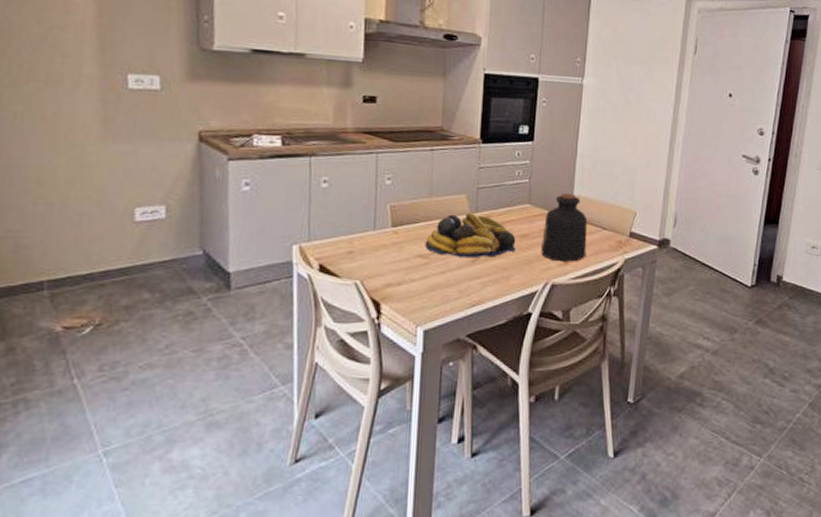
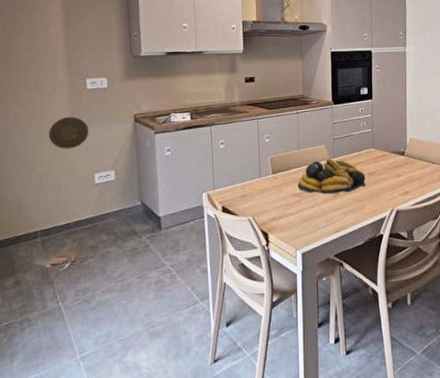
decorative plate: none [65,124,129,171] -> present [48,116,89,149]
bottle: present [541,192,588,262] -> none [386,137,422,192]

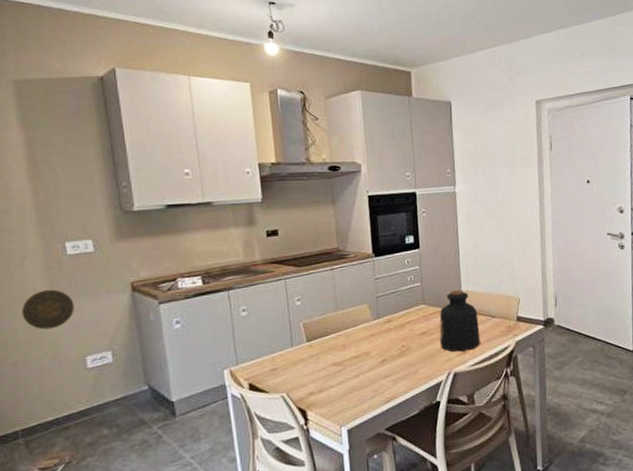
fruit bowl: present [297,158,366,194] -> none [337,319,418,361]
bottle: none [386,137,422,192] -> present [439,289,481,352]

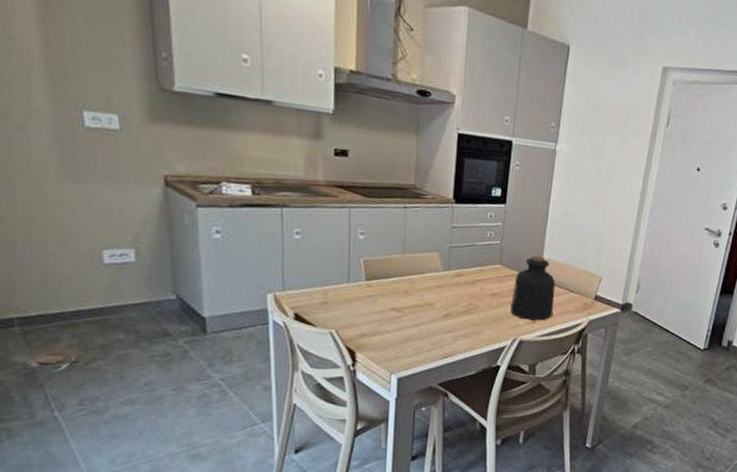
decorative plate: present [22,289,75,330] -> none [23,162,91,211]

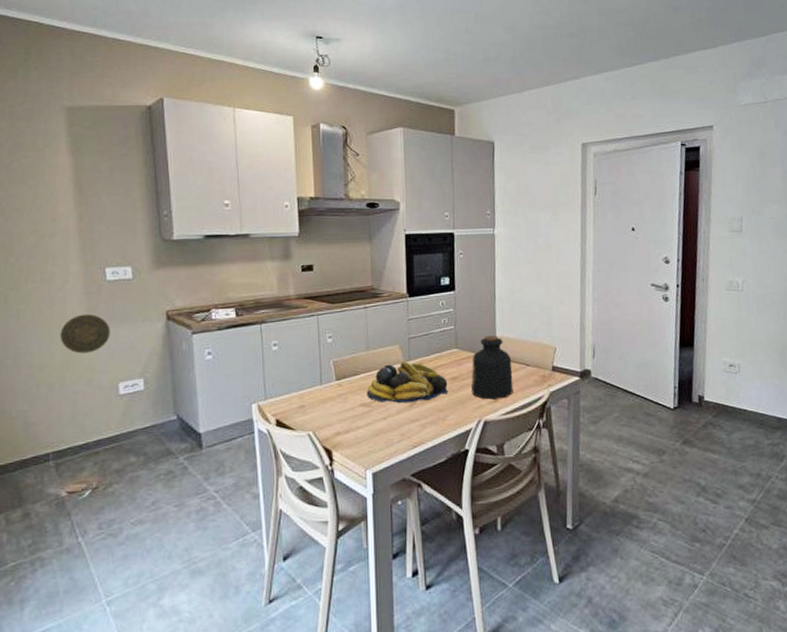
decorative plate: none [23,162,91,211] -> present [60,313,111,354]
fruit bowl: none [398,269,487,314] -> present [366,361,448,403]

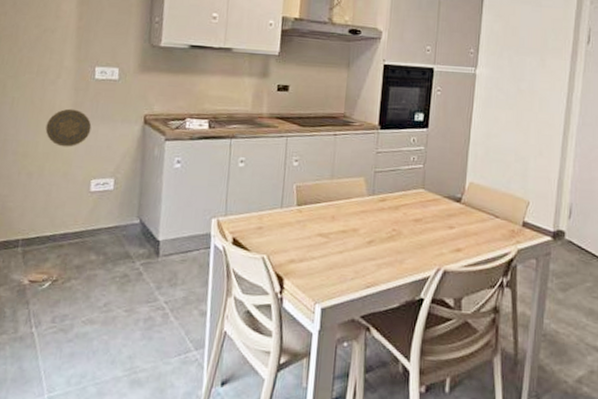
fruit bowl: present [366,361,448,403] -> none [325,194,410,240]
bottle: present [471,335,514,400] -> none [434,179,480,249]

